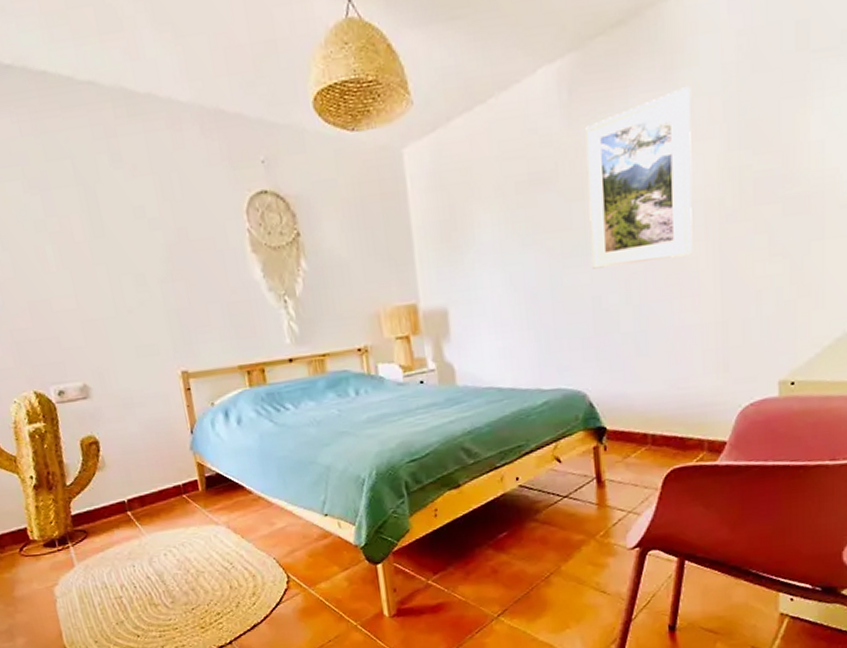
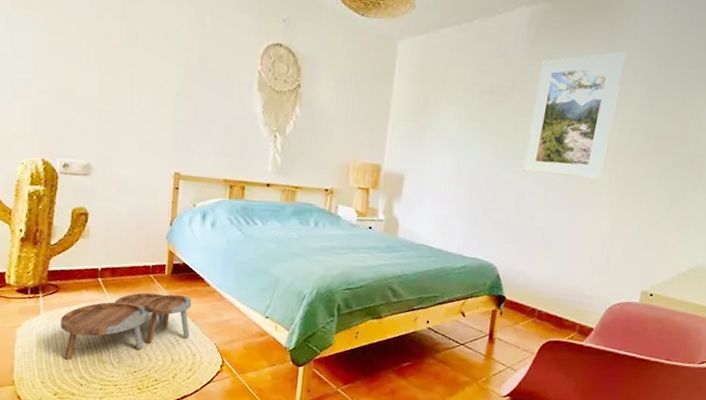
nesting tables: none [98,510,244,611] -> present [61,292,192,360]

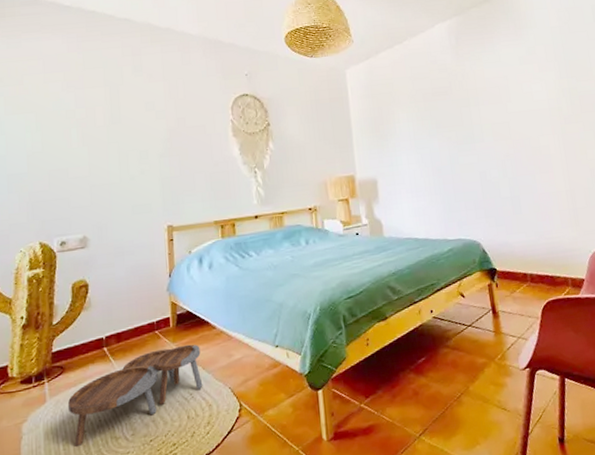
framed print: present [522,51,627,179] -> none [468,39,545,153]

